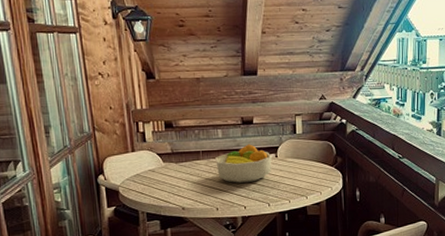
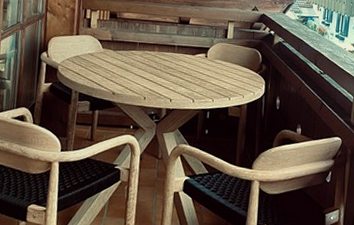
fruit bowl: present [215,144,272,184] -> none [150,42,202,78]

